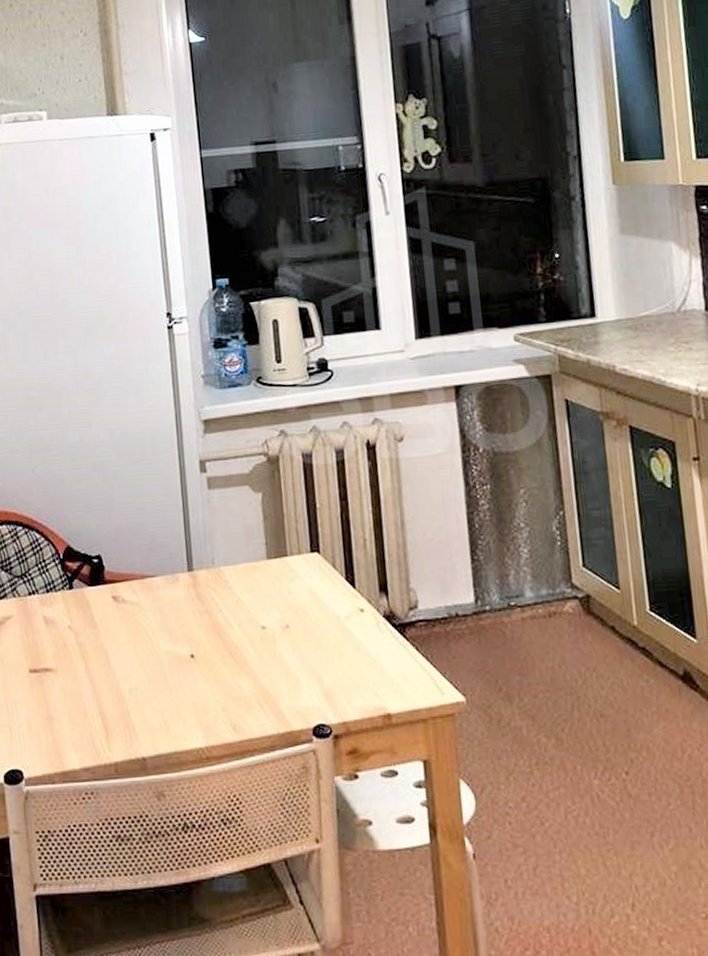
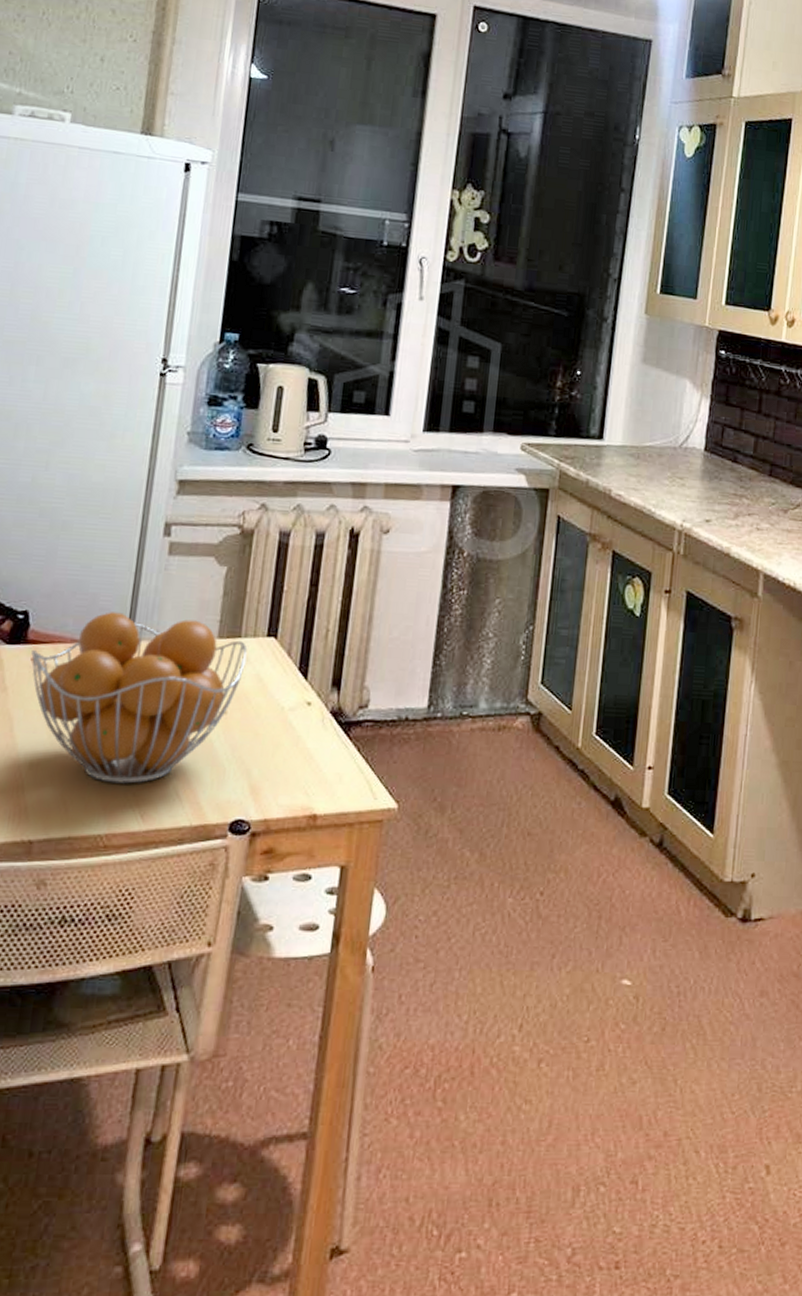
fruit basket: none [111,545,297,701] -> present [31,612,248,784]

